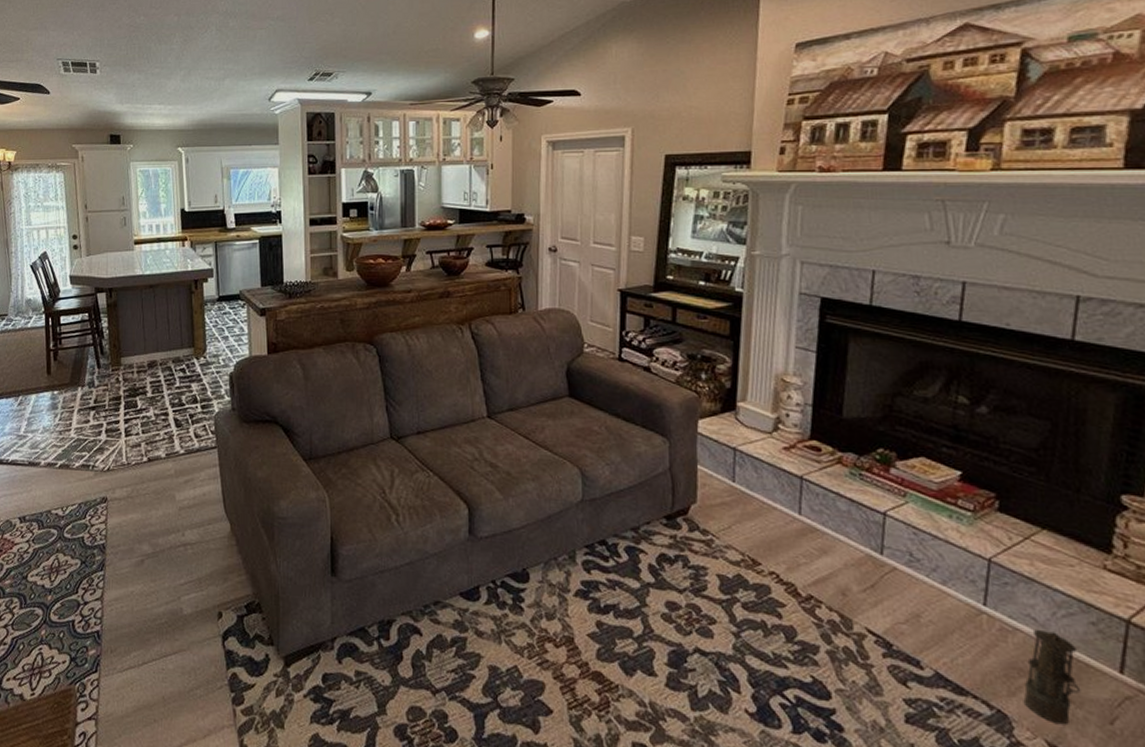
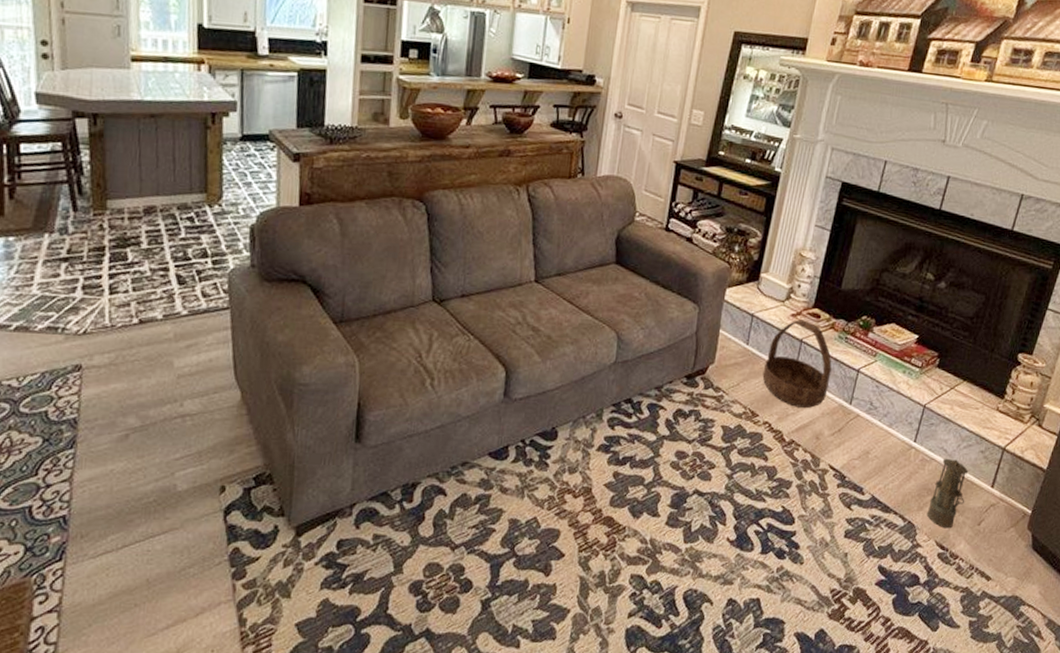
basket: none [758,453,848,557] -> present [762,319,832,408]

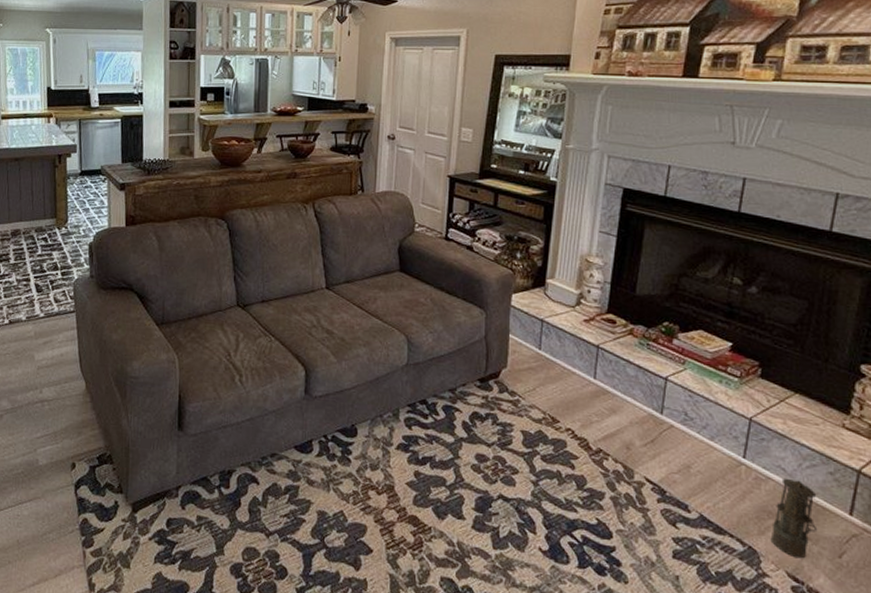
basket: present [762,319,832,408] -> none [559,325,635,416]

